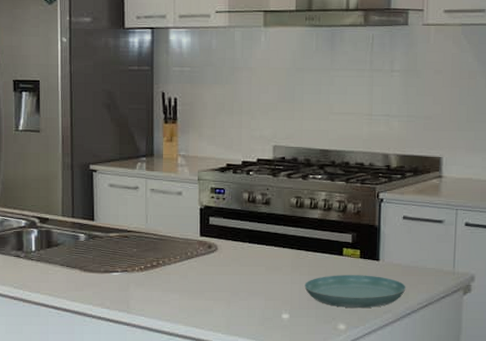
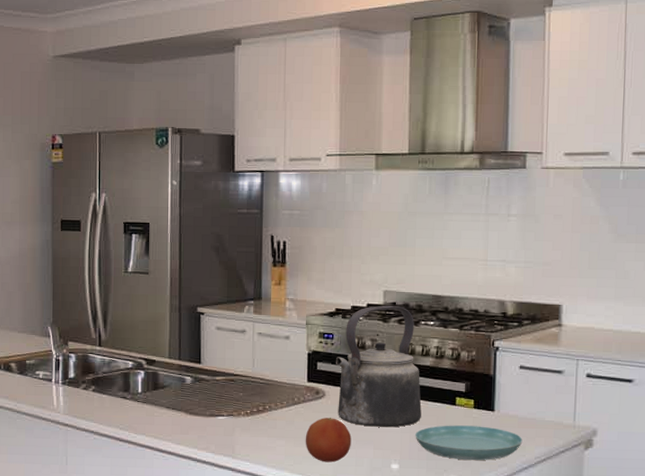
fruit: none [198,271,243,314] -> present [305,418,351,463]
kettle: none [227,160,310,279] -> present [336,305,422,427]

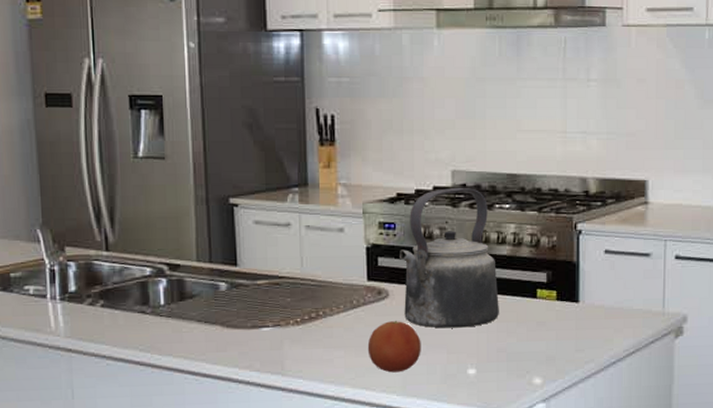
saucer: present [415,425,523,460] -> none [493,319,610,359]

